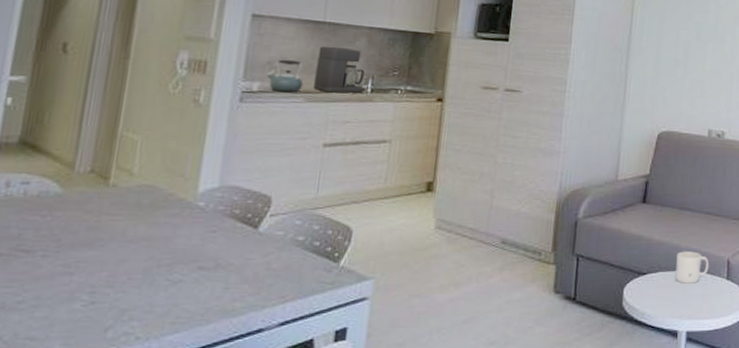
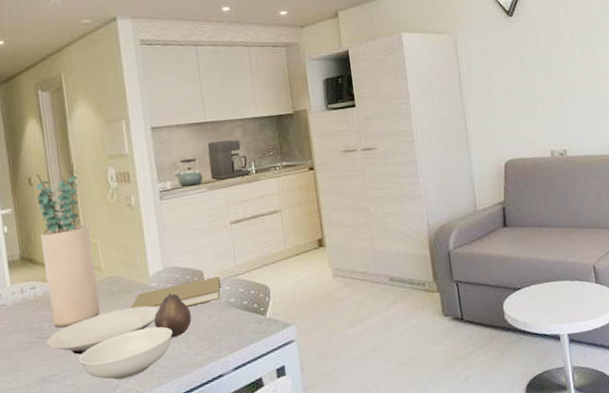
plate: none [21,228,199,279] -> present [45,305,159,355]
vase: none [40,35,139,241] -> present [36,162,100,328]
bowl: none [64,257,210,319] -> present [79,326,173,380]
book: none [159,206,293,239] -> present [130,276,221,309]
fruit: none [186,218,242,275] -> present [153,293,192,338]
mug: present [674,251,710,285] -> none [544,262,577,293]

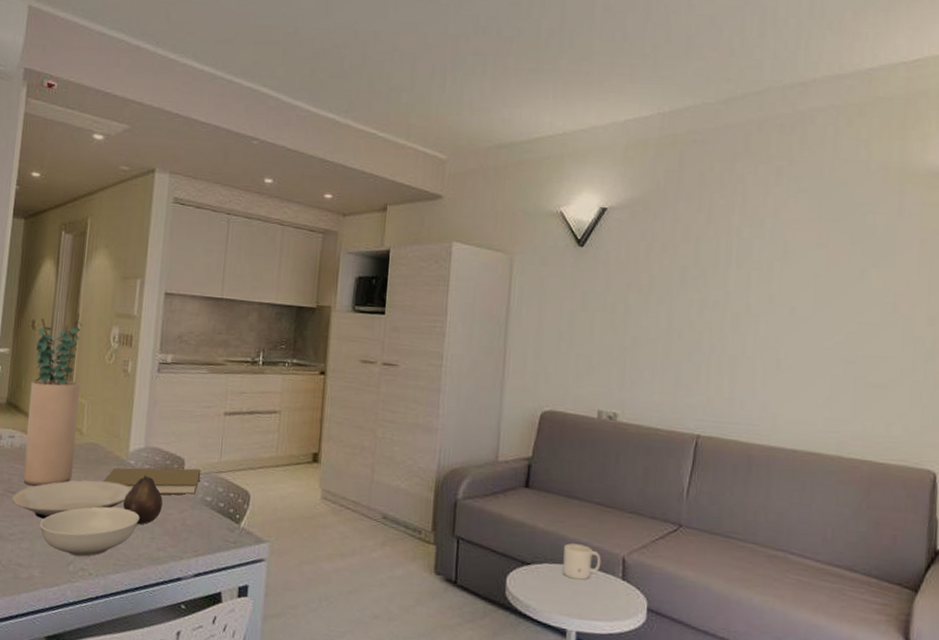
kettle: present [173,158,203,187] -> none [176,333,207,365]
coffee maker: present [207,140,250,180] -> none [215,321,256,366]
mug: none [544,262,577,293] -> present [562,543,602,581]

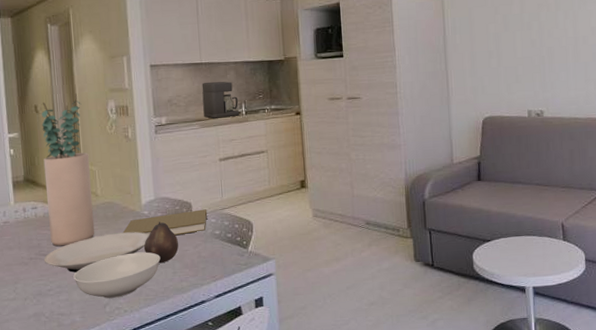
coffee maker: none [215,321,256,366] -> present [202,81,240,119]
mug: present [562,543,602,581] -> none [514,218,546,247]

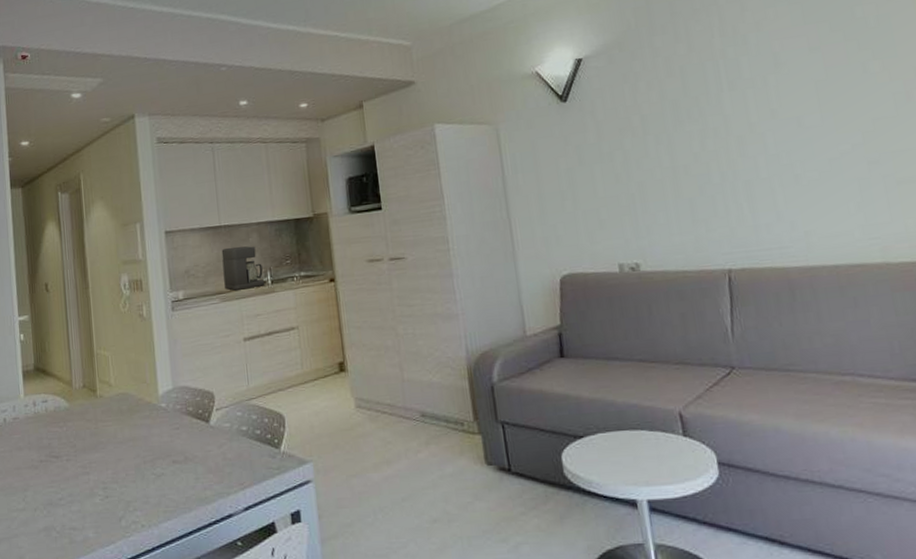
vase: present [41,93,95,247] -> none [52,267,109,447]
plate: present [43,232,149,273] -> none [54,428,168,478]
bowl: present [73,252,161,298] -> none [86,453,181,510]
book: present [122,209,208,236] -> none [138,400,233,433]
fruit: present [143,222,179,264] -> none [161,416,201,468]

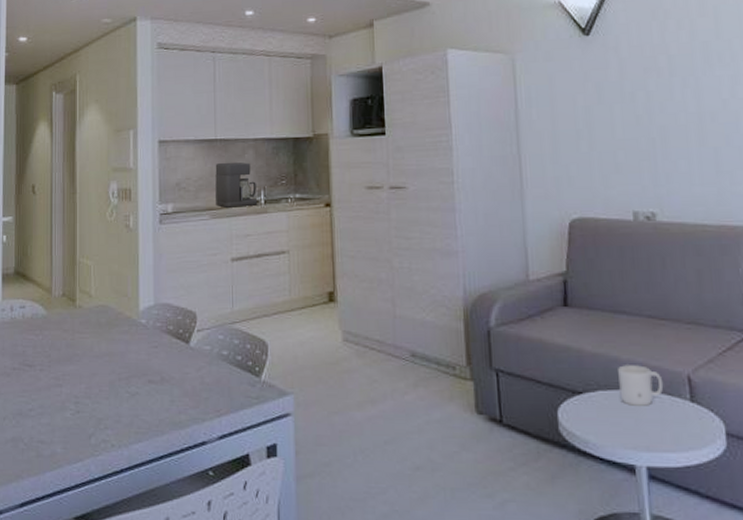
mug: none [613,406,658,446] -> present [616,365,664,408]

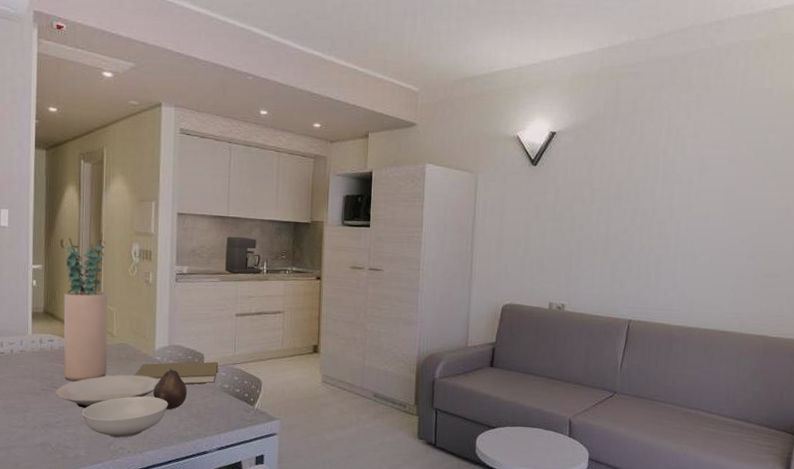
plate: none [27,345,145,390] -> present [55,374,159,408]
vase: none [36,172,85,356] -> present [63,232,109,381]
bowl: none [58,371,157,427] -> present [82,396,168,438]
book: none [116,322,215,353] -> present [134,361,219,385]
fruit: none [138,334,179,388] -> present [153,369,188,410]
mug: present [616,365,664,408] -> none [521,410,553,439]

